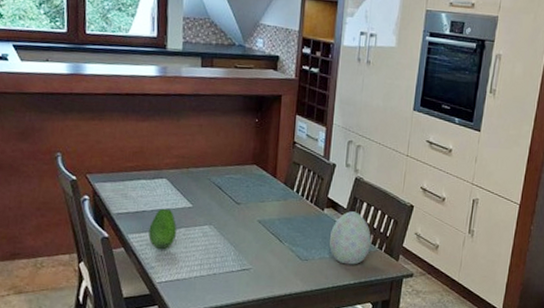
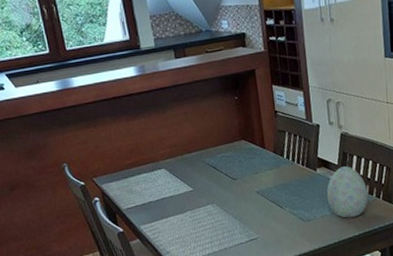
fruit: present [148,208,177,250] -> none [158,196,184,235]

